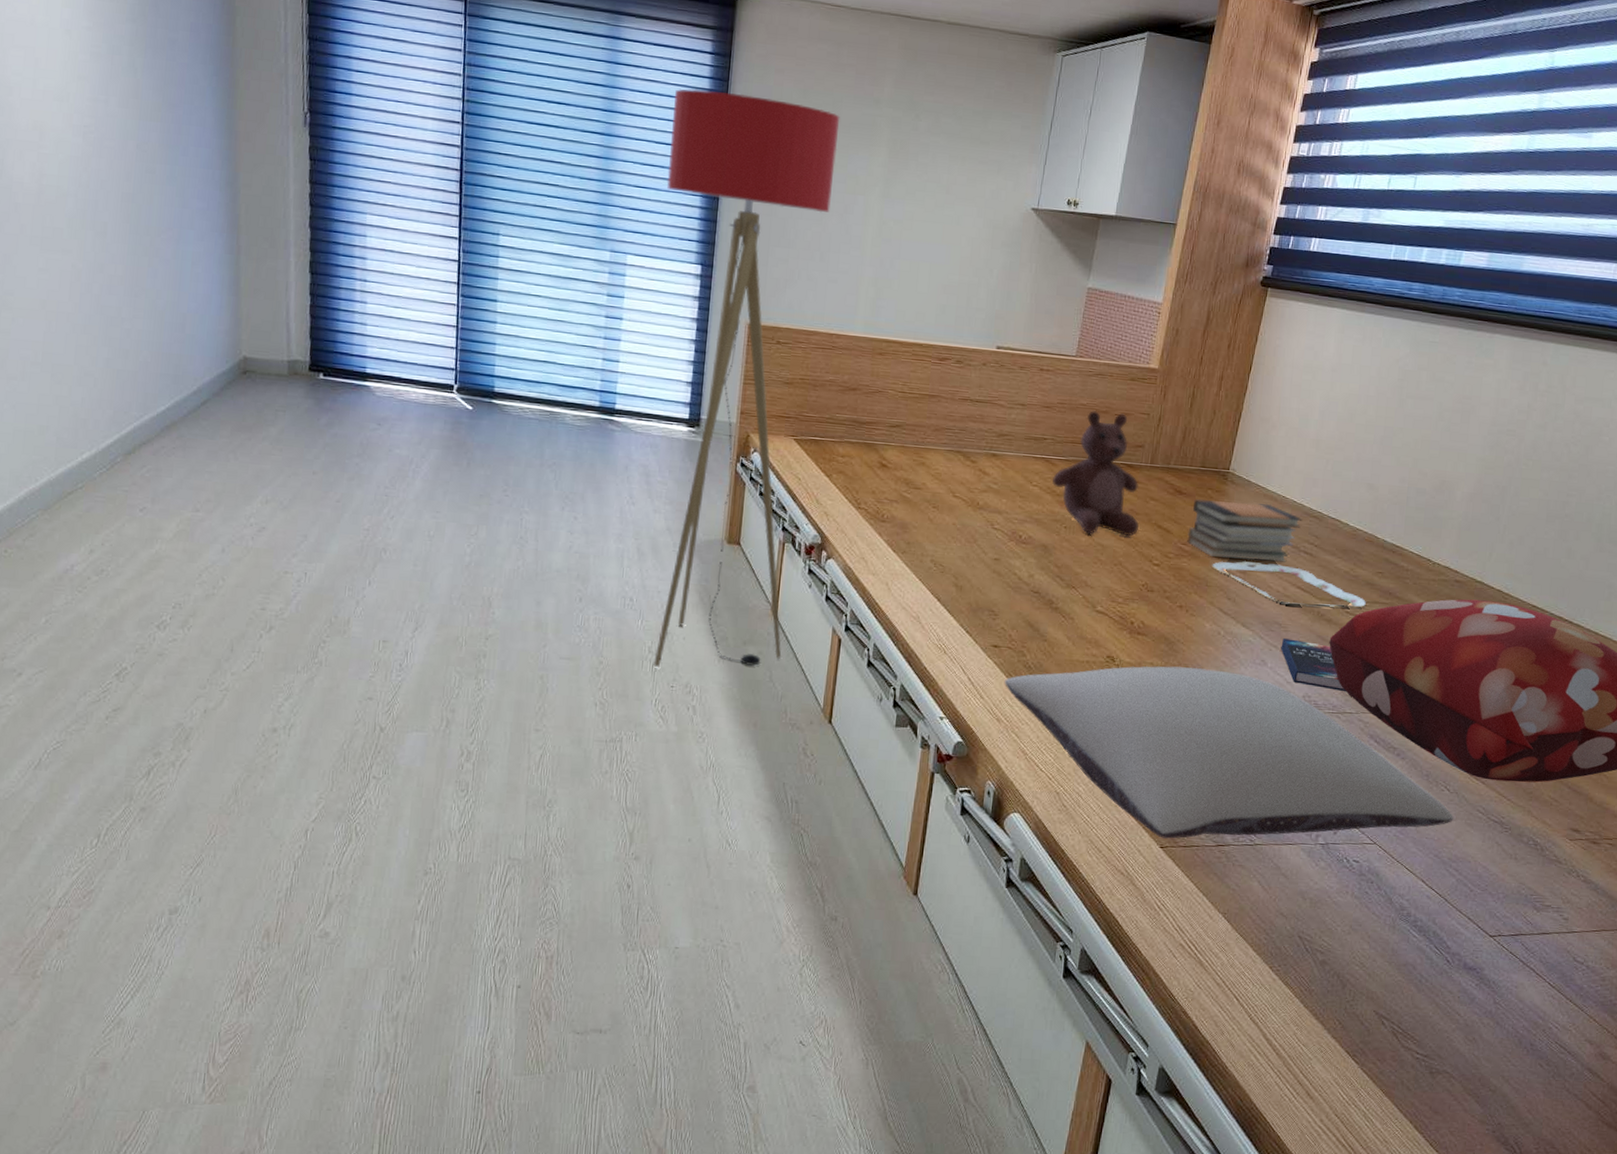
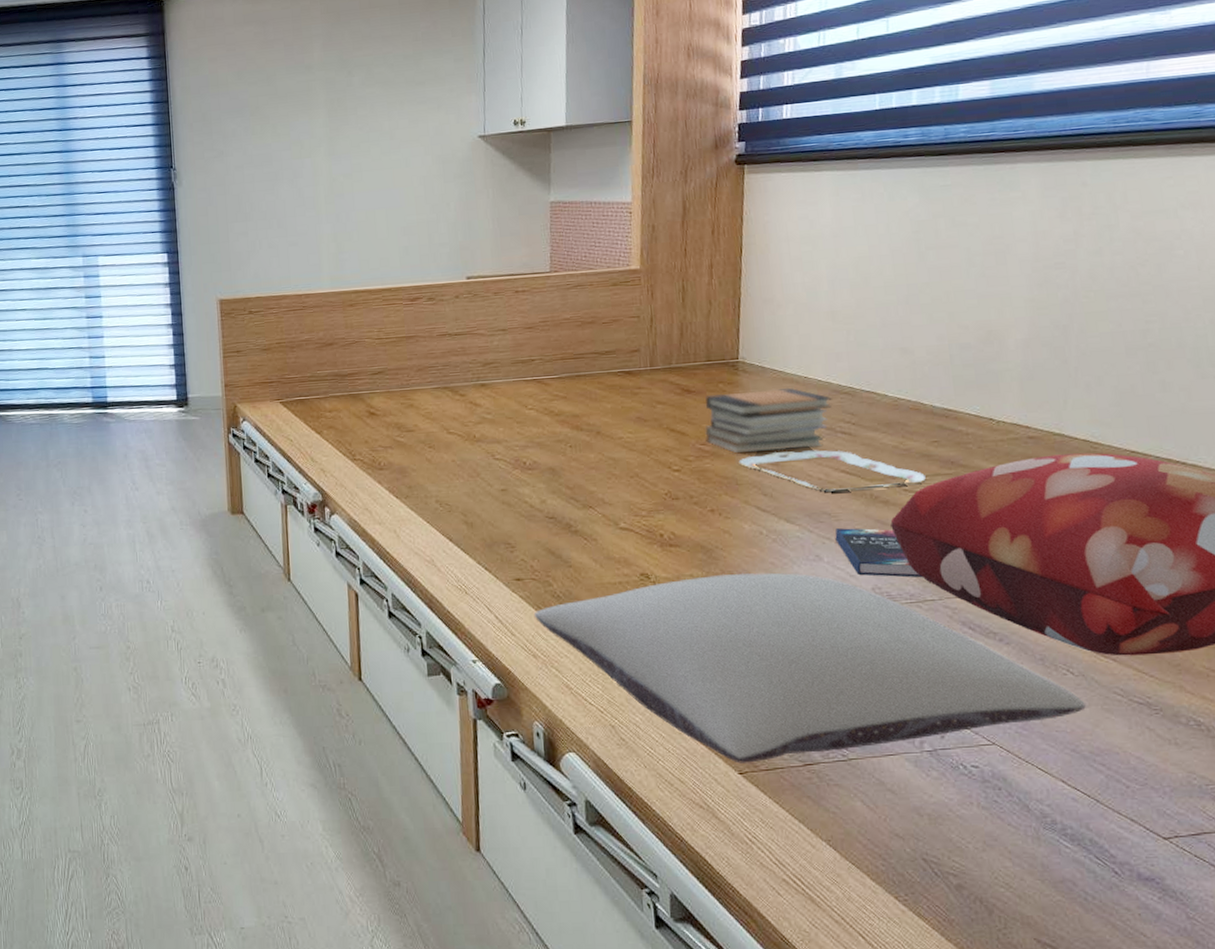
floor lamp: present [653,88,840,667] -> none [120,86,301,645]
teddy bear: present [1052,411,1139,537] -> none [548,321,650,450]

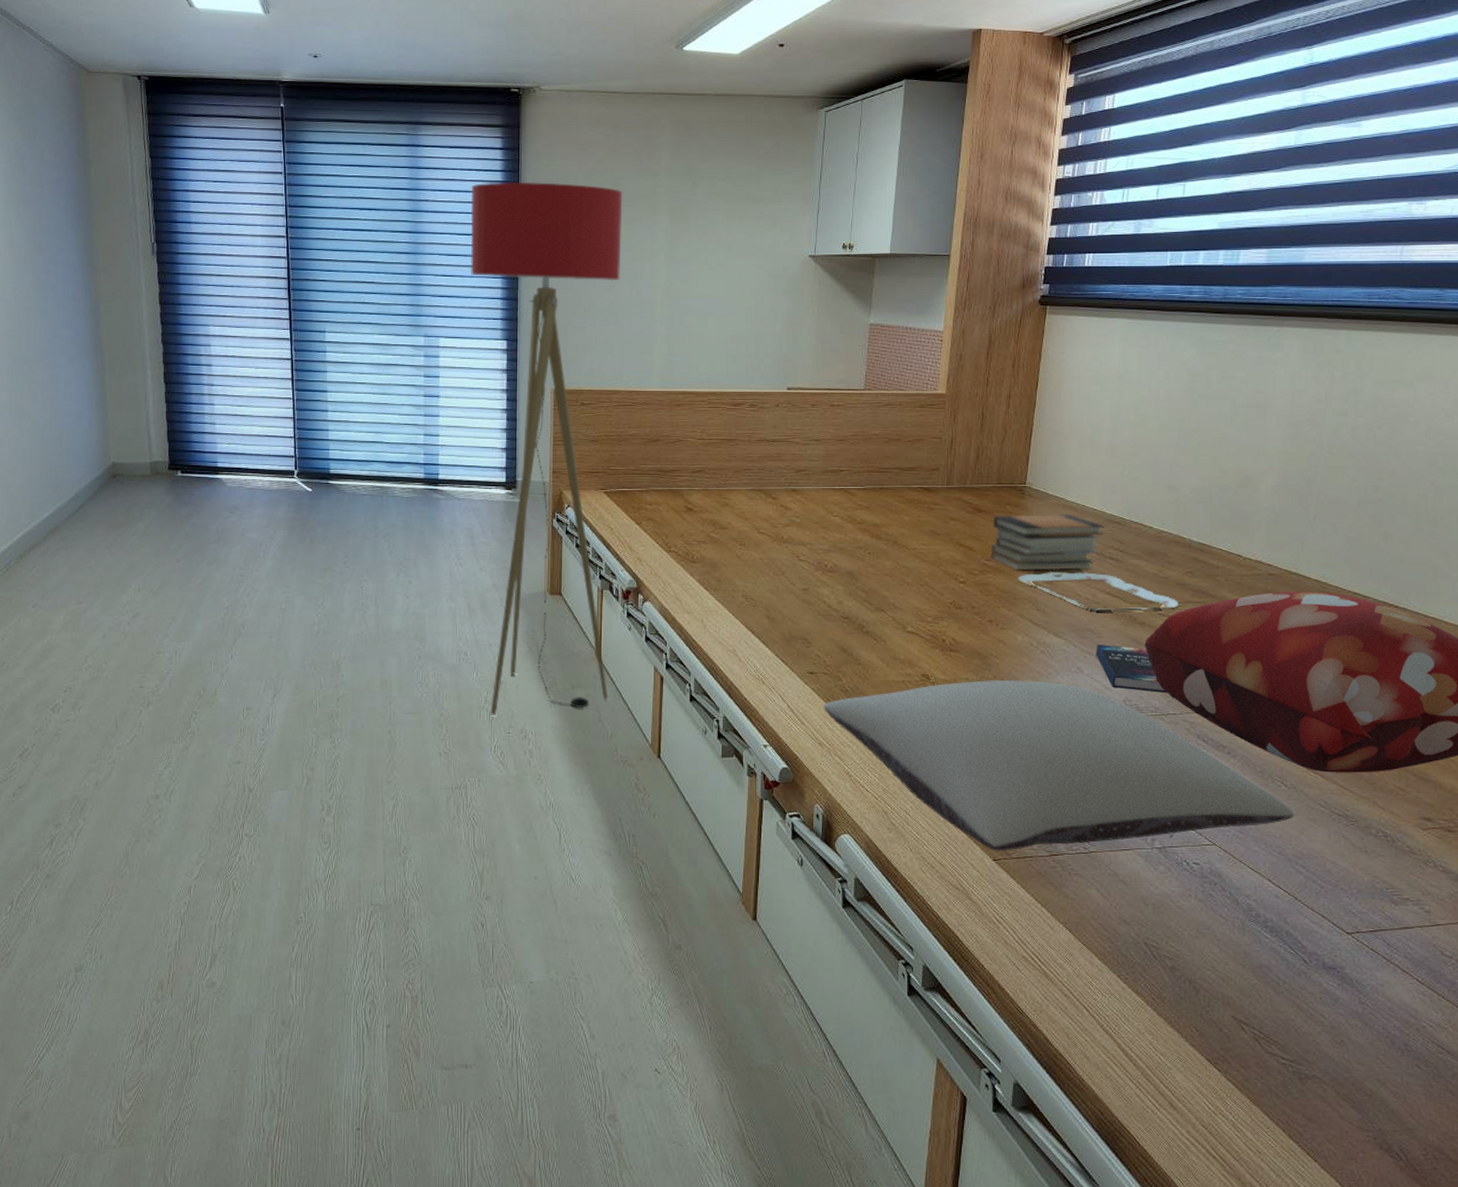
floor lamp: none [120,86,301,645] -> present [470,181,623,715]

